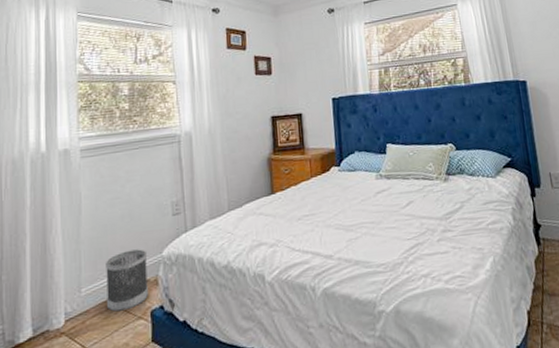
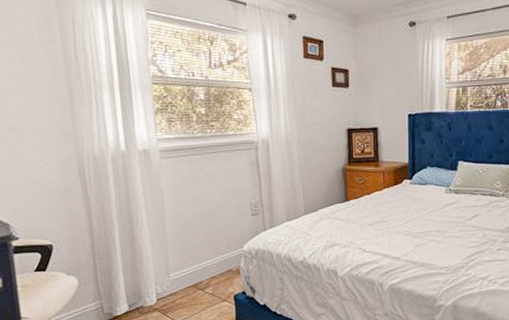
wastebasket: present [106,249,148,312] -> none [191,243,231,294]

